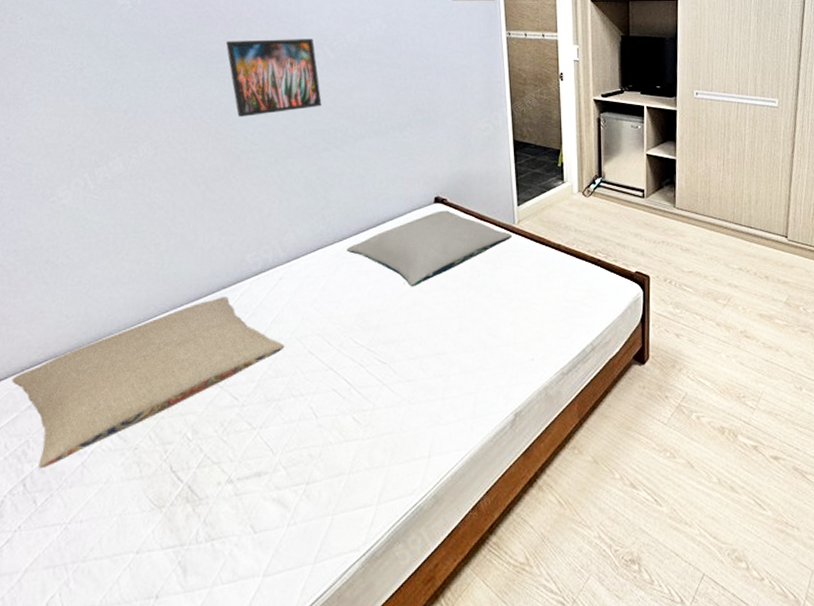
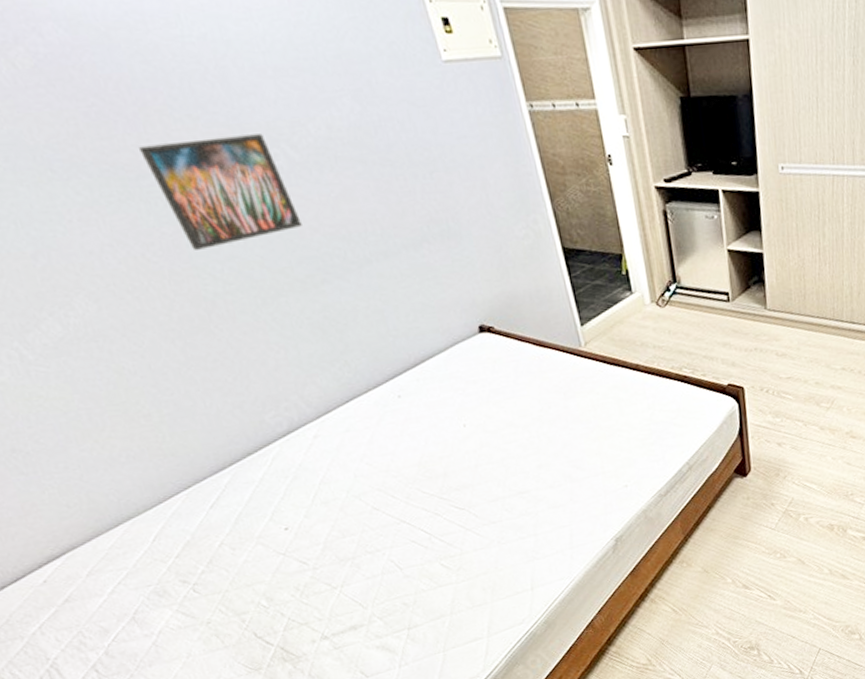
pillow: present [11,296,284,468] -> none [31,463,343,654]
pillow: present [347,210,512,287] -> none [386,339,581,429]

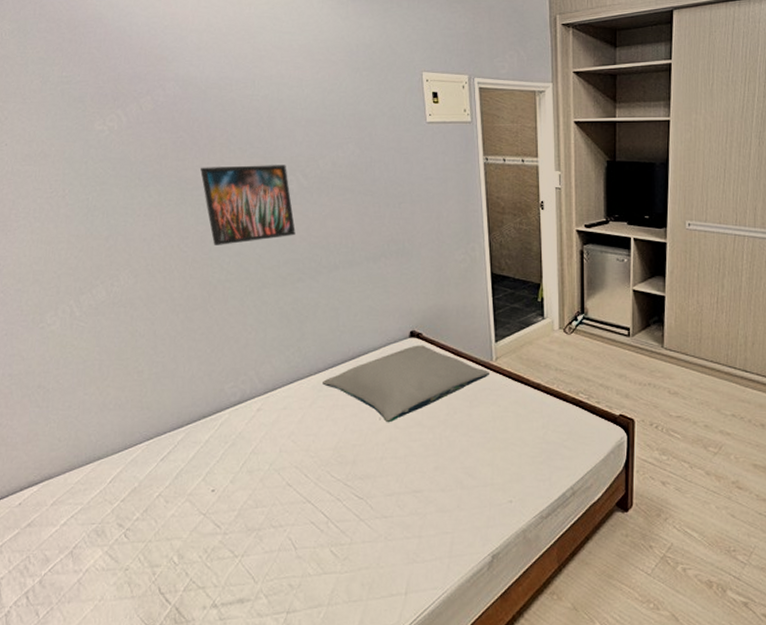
pillow: none [386,339,581,429] -> present [323,345,489,423]

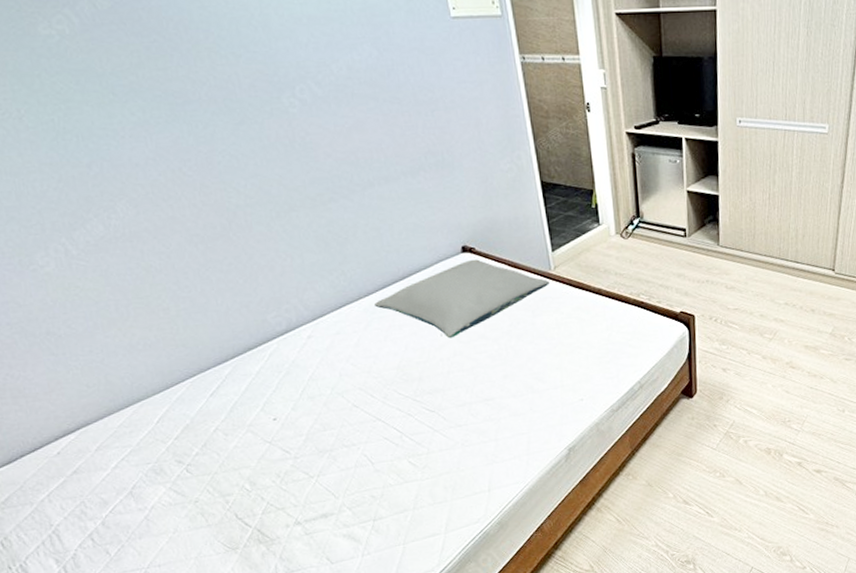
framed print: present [200,165,296,245] -> none [188,71,318,167]

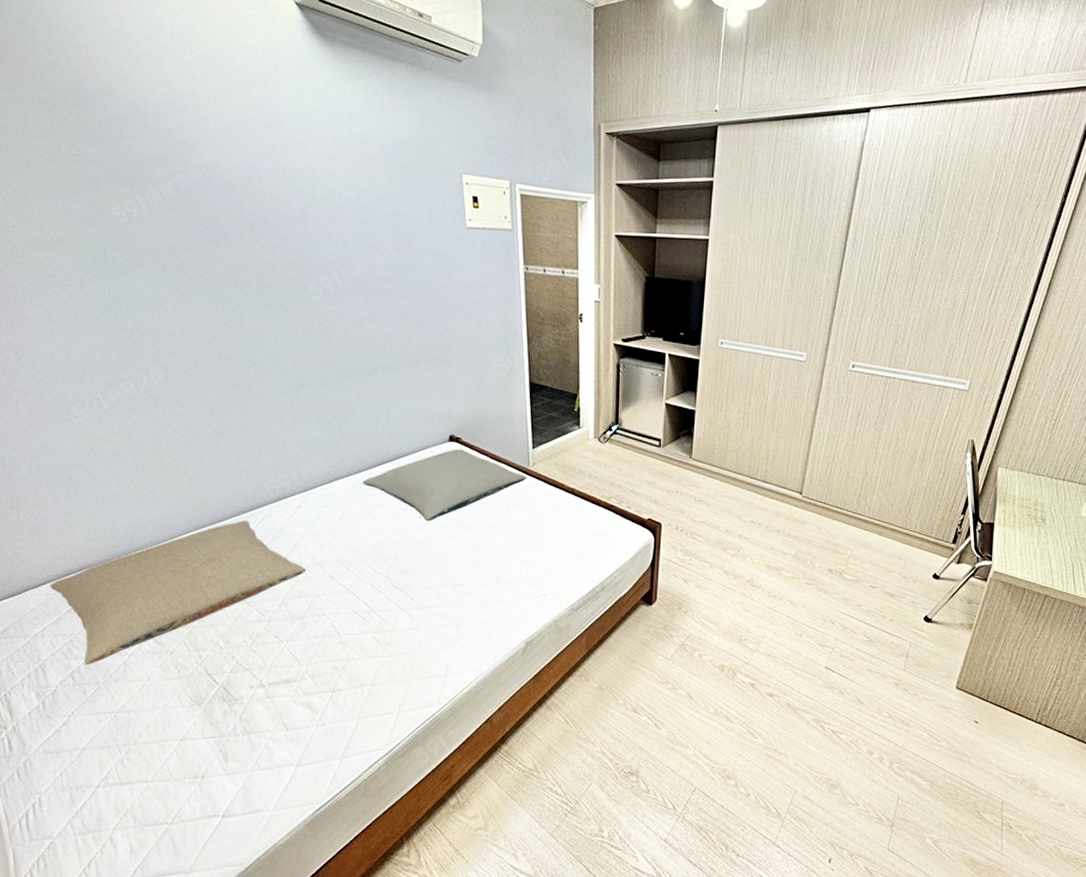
pillow: none [48,357,327,524] -> present [50,520,305,664]

